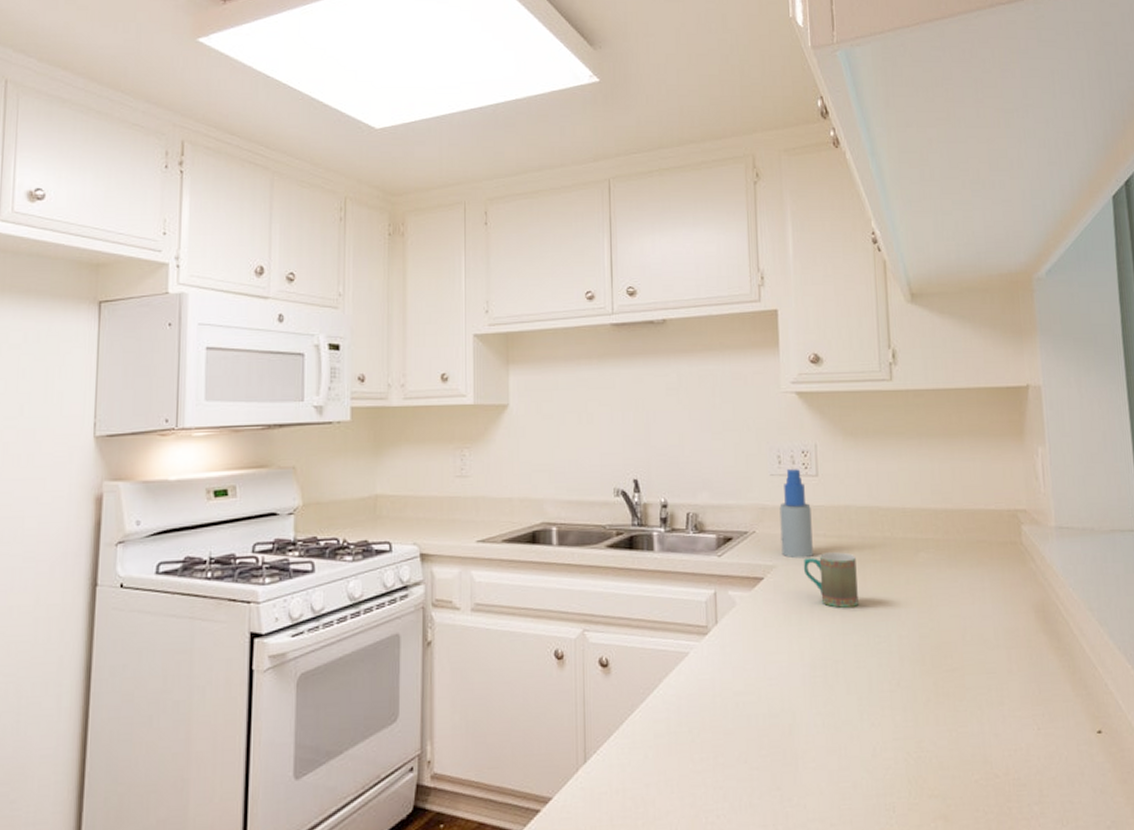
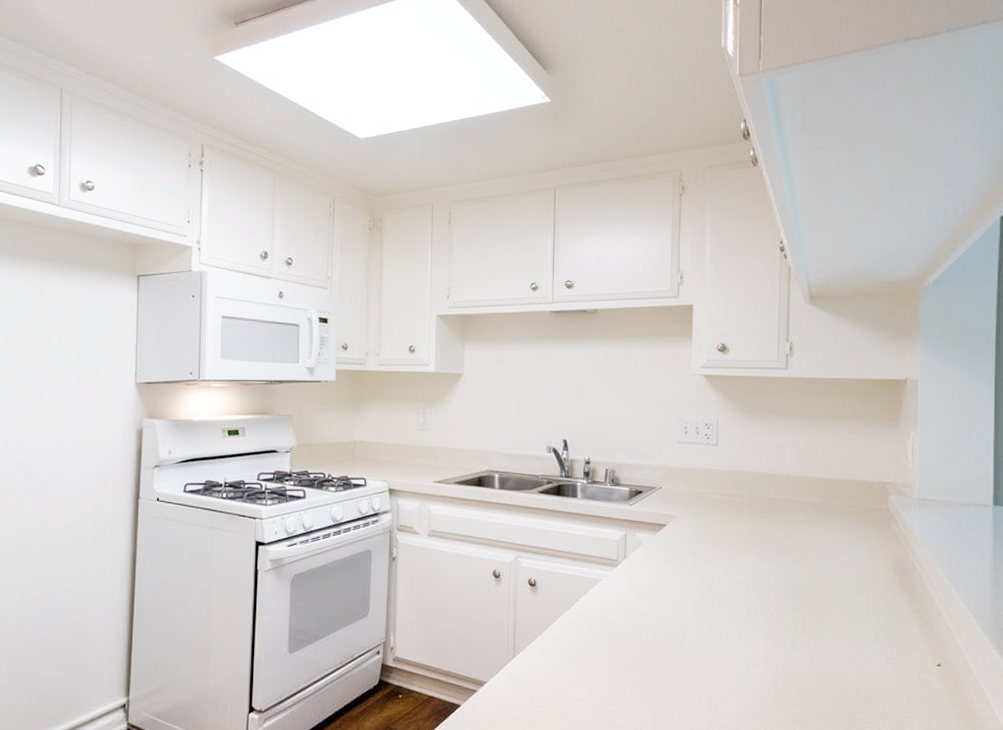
spray bottle: present [779,469,813,559] -> none [683,438,710,511]
mug: present [803,552,858,608] -> none [700,508,745,553]

